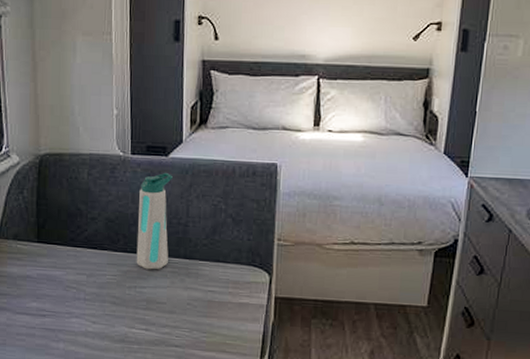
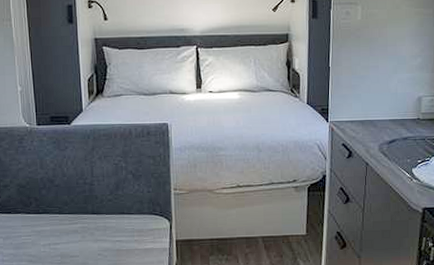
water bottle: present [136,172,173,270] -> none [47,138,78,228]

